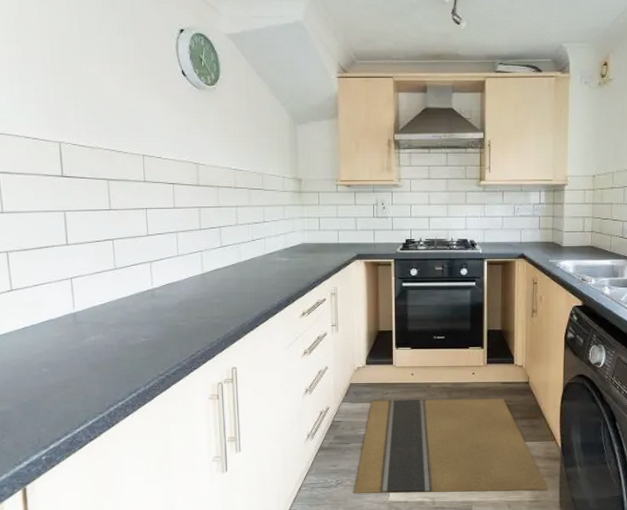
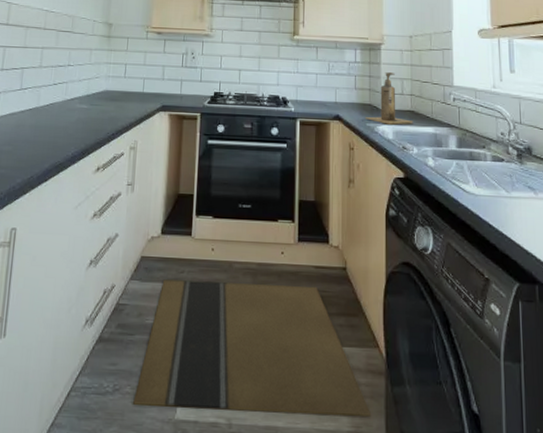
soap dispenser: none [548,211,593,260] -> present [366,71,413,125]

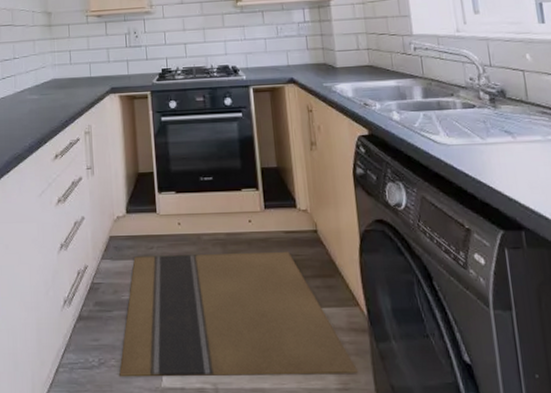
soap dispenser: present [366,71,413,125] -> none [321,27,373,82]

